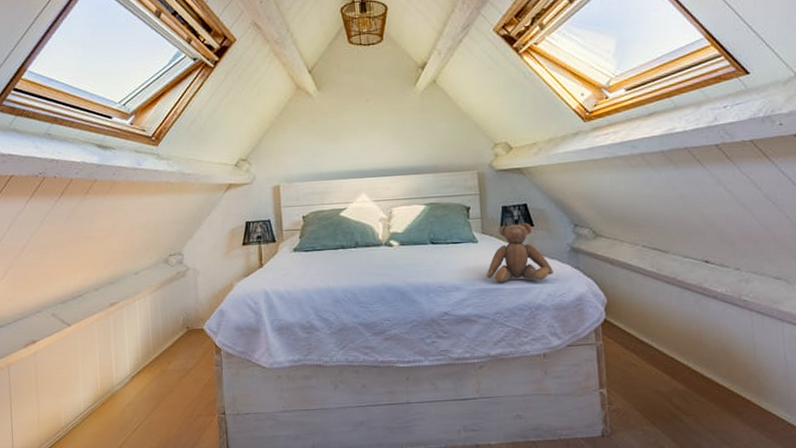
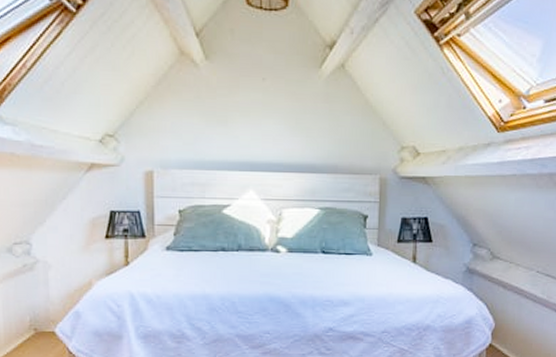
teddy bear: present [486,222,553,283] -> none [377,237,446,300]

